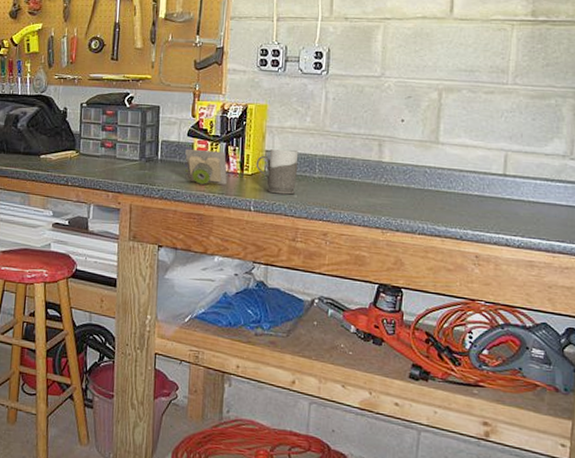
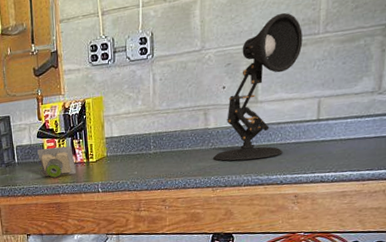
mug: present [256,148,299,195] -> none [98,132,136,174]
desk lamp: none [386,55,490,206] -> present [213,12,303,161]

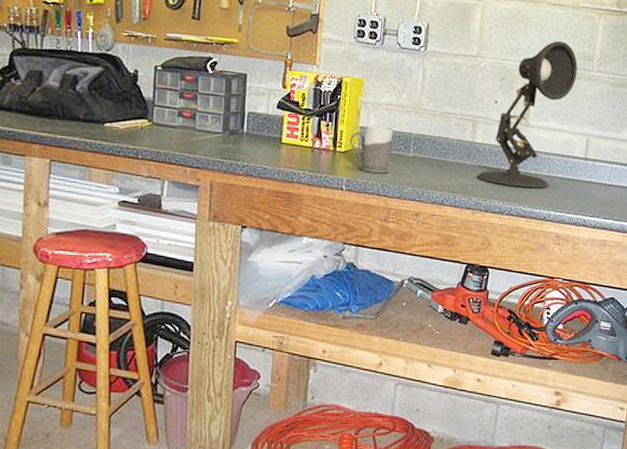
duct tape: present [37,146,77,178] -> none [274,122,320,162]
mug: none [98,132,136,174] -> present [349,125,394,174]

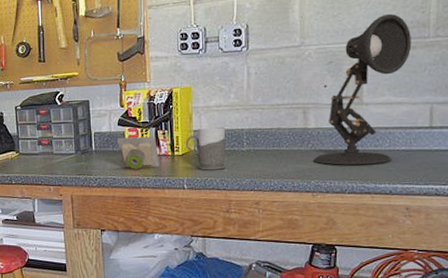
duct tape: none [274,122,320,162] -> present [117,136,160,169]

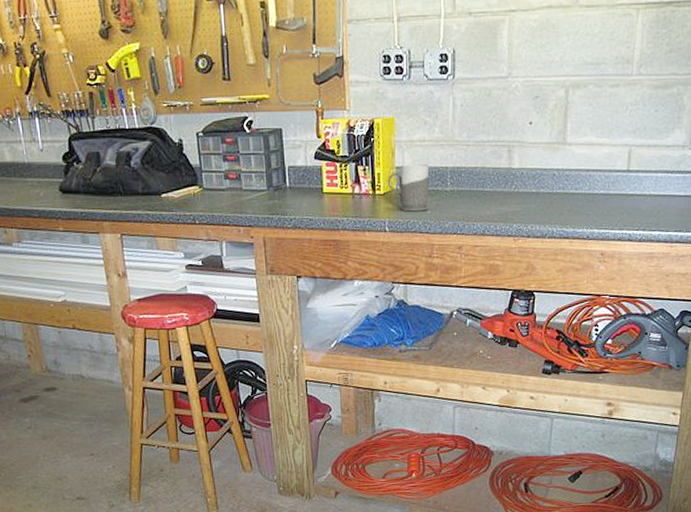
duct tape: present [117,136,160,169] -> none [314,172,361,209]
desk lamp: present [313,13,412,165] -> none [516,46,615,208]

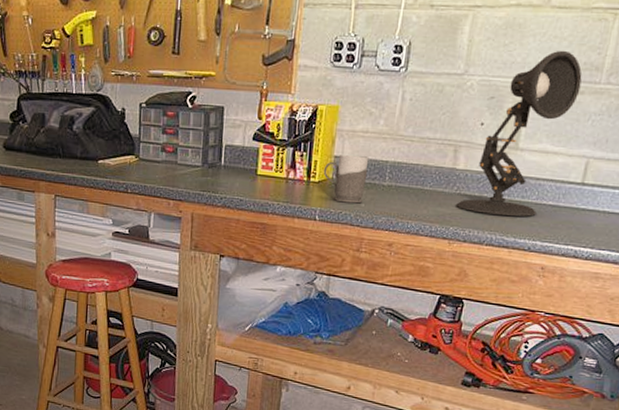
desk lamp: none [516,46,615,208] -> present [456,50,582,217]

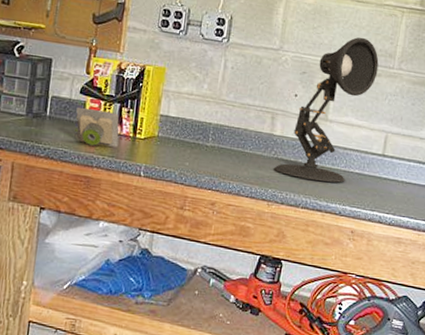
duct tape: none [250,154,294,192] -> present [76,107,120,147]
mug: present [323,154,369,204] -> none [149,113,194,162]

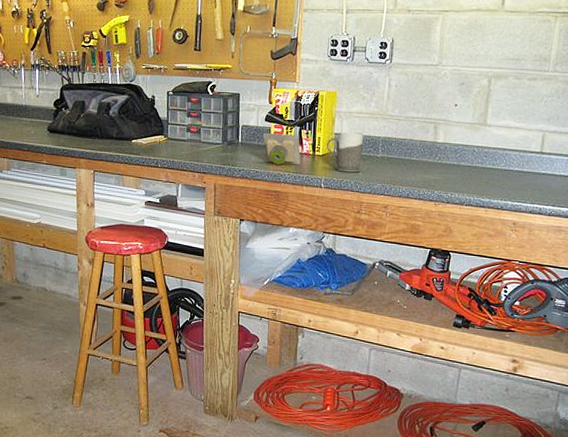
mug: none [149,113,194,162] -> present [326,131,364,173]
desk lamp: present [274,37,379,183] -> none [439,45,534,181]

